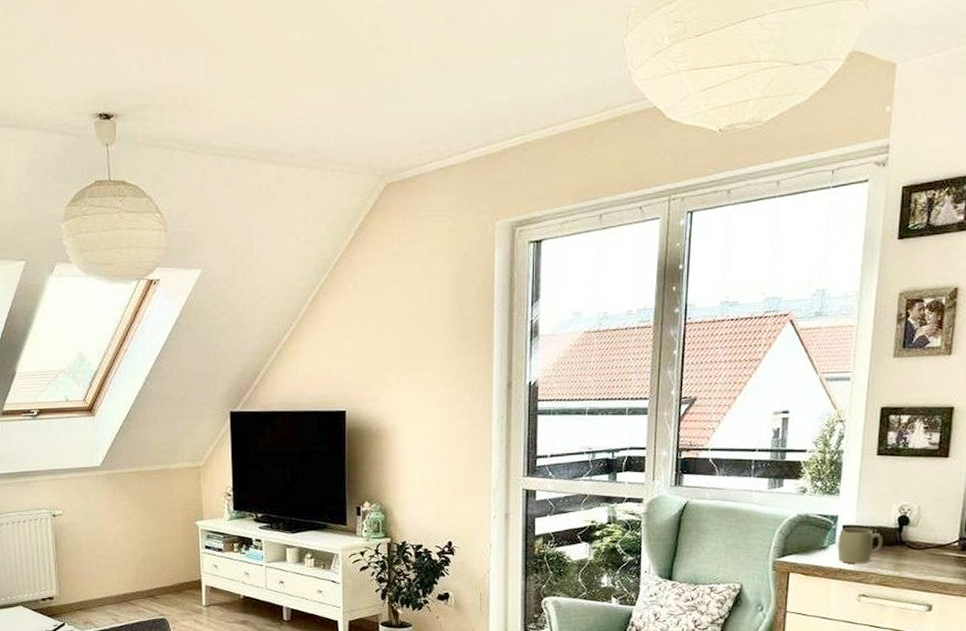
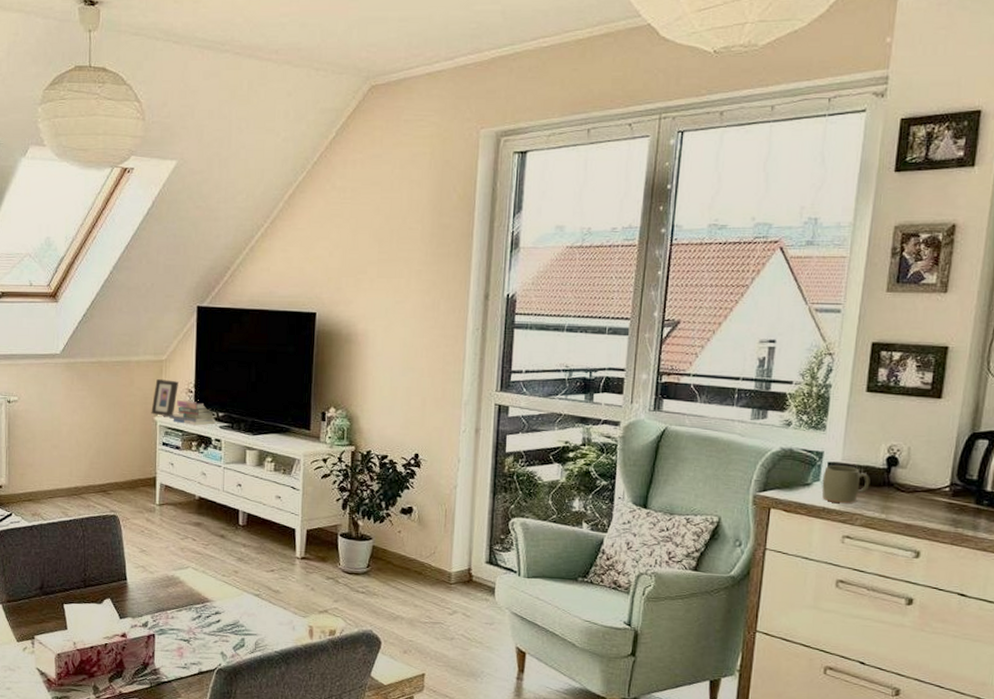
picture frame: none [192,485,217,521] -> present [151,379,179,418]
books: none [210,502,255,528] -> present [169,399,216,426]

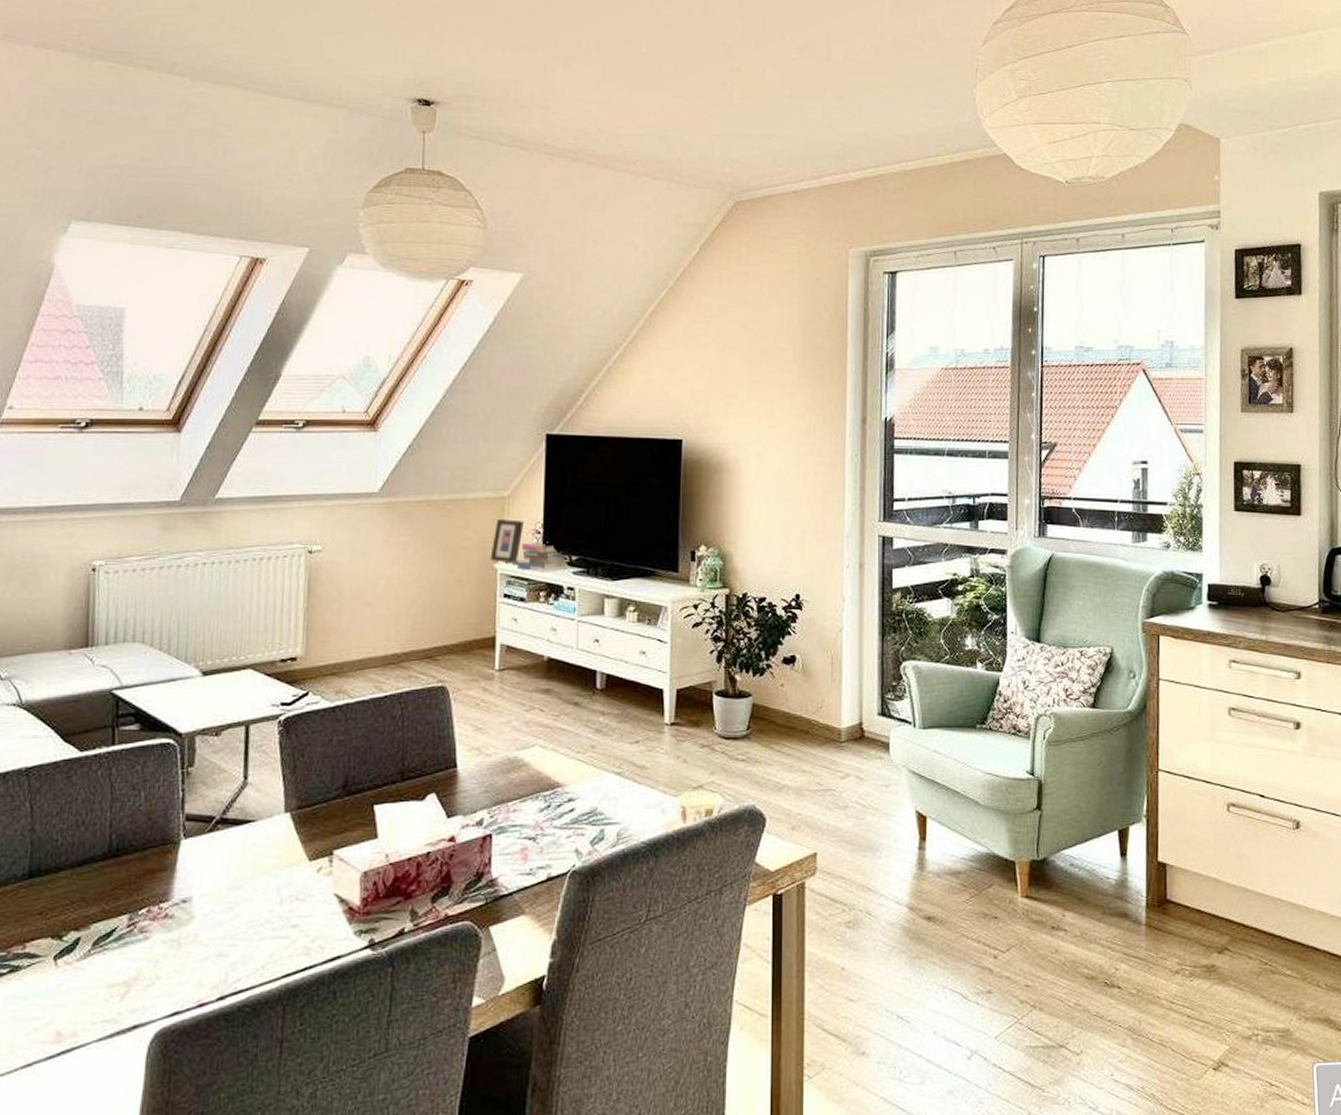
mug: present [821,465,870,503] -> none [1204,587,1248,625]

